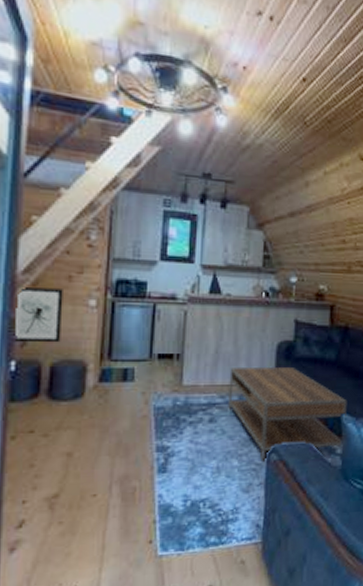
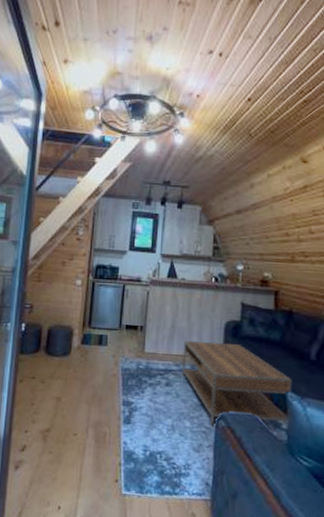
wall art: present [12,286,63,343] -> none [23,268,59,312]

